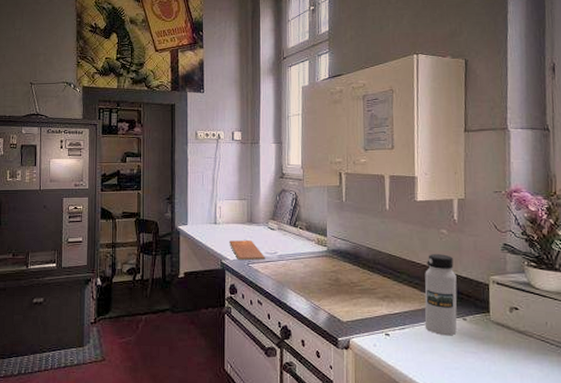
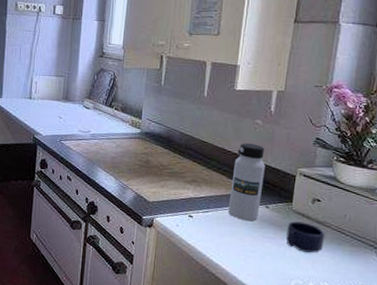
chopping board: present [228,240,265,261] -> none [42,116,78,137]
mug: none [488,333,530,366] -> present [286,221,325,253]

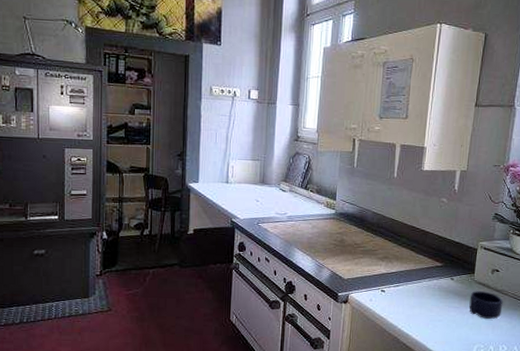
water bottle: present [228,143,265,221] -> none [417,220,450,293]

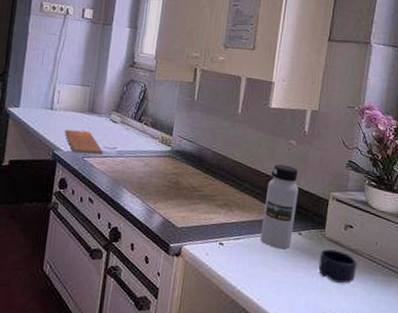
chopping board: none [239,200,275,220] -> present [64,130,103,154]
water bottle: none [417,220,450,293] -> present [260,164,299,249]

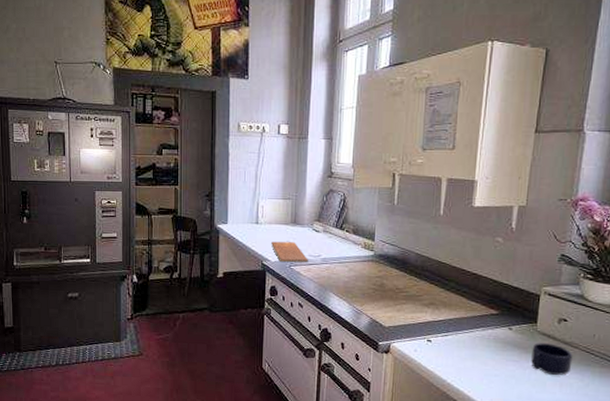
water bottle: present [260,164,299,249] -> none [468,262,507,344]

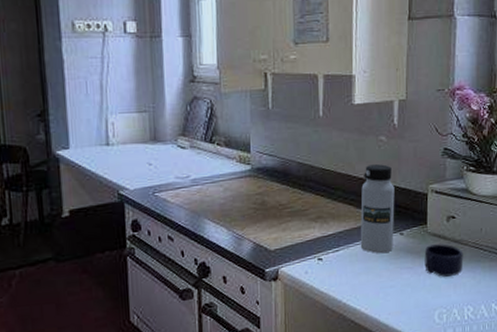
chopping board: present [270,241,308,263] -> none [126,163,175,190]
water bottle: none [468,262,507,344] -> present [360,164,395,254]

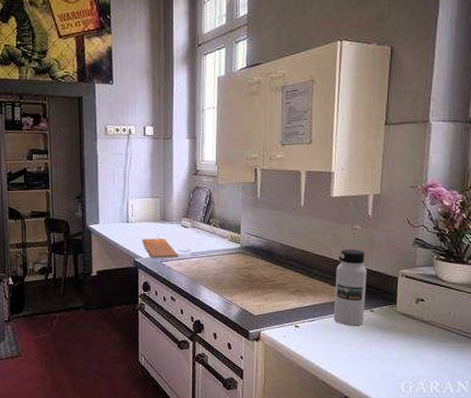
chopping board: none [126,163,175,190] -> present [141,239,178,259]
mug: present [424,244,464,277] -> none [393,323,431,352]

